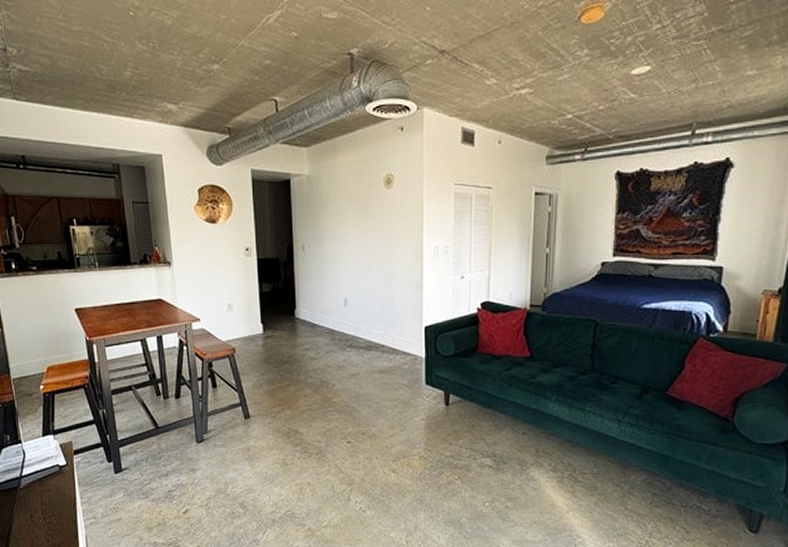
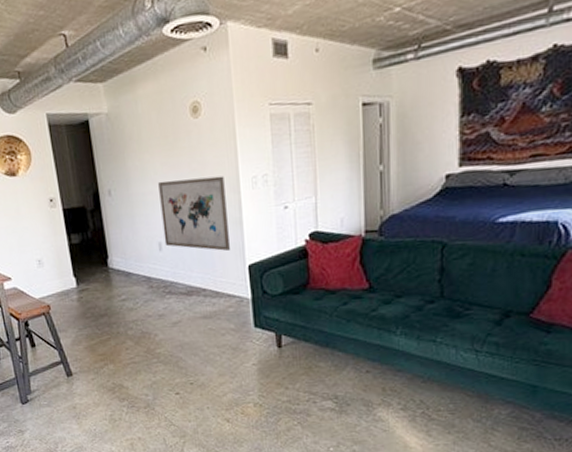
wall art: none [349,242,409,311] -> present [158,175,230,251]

